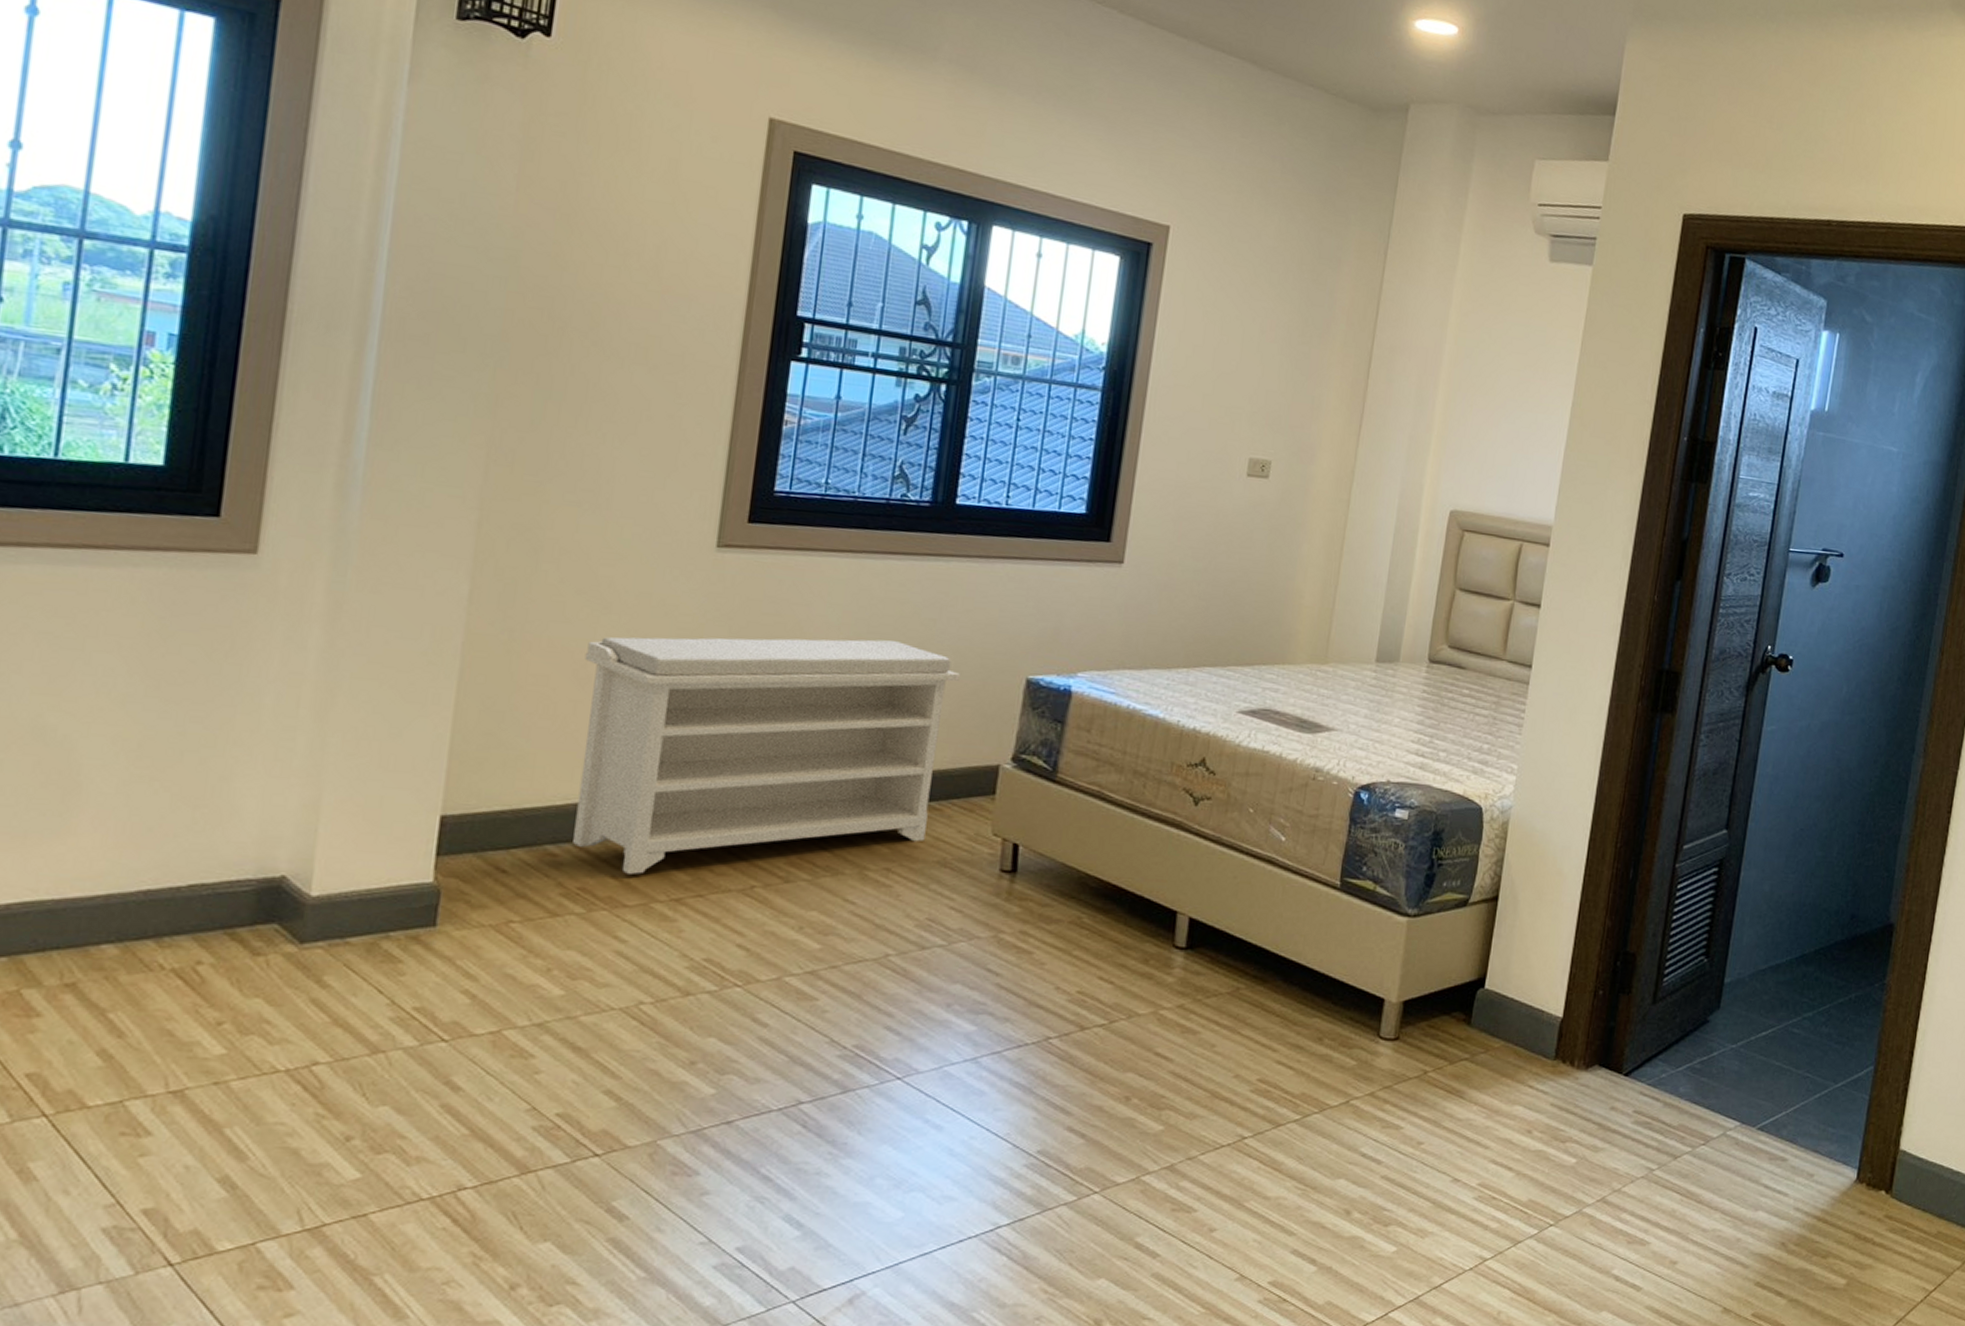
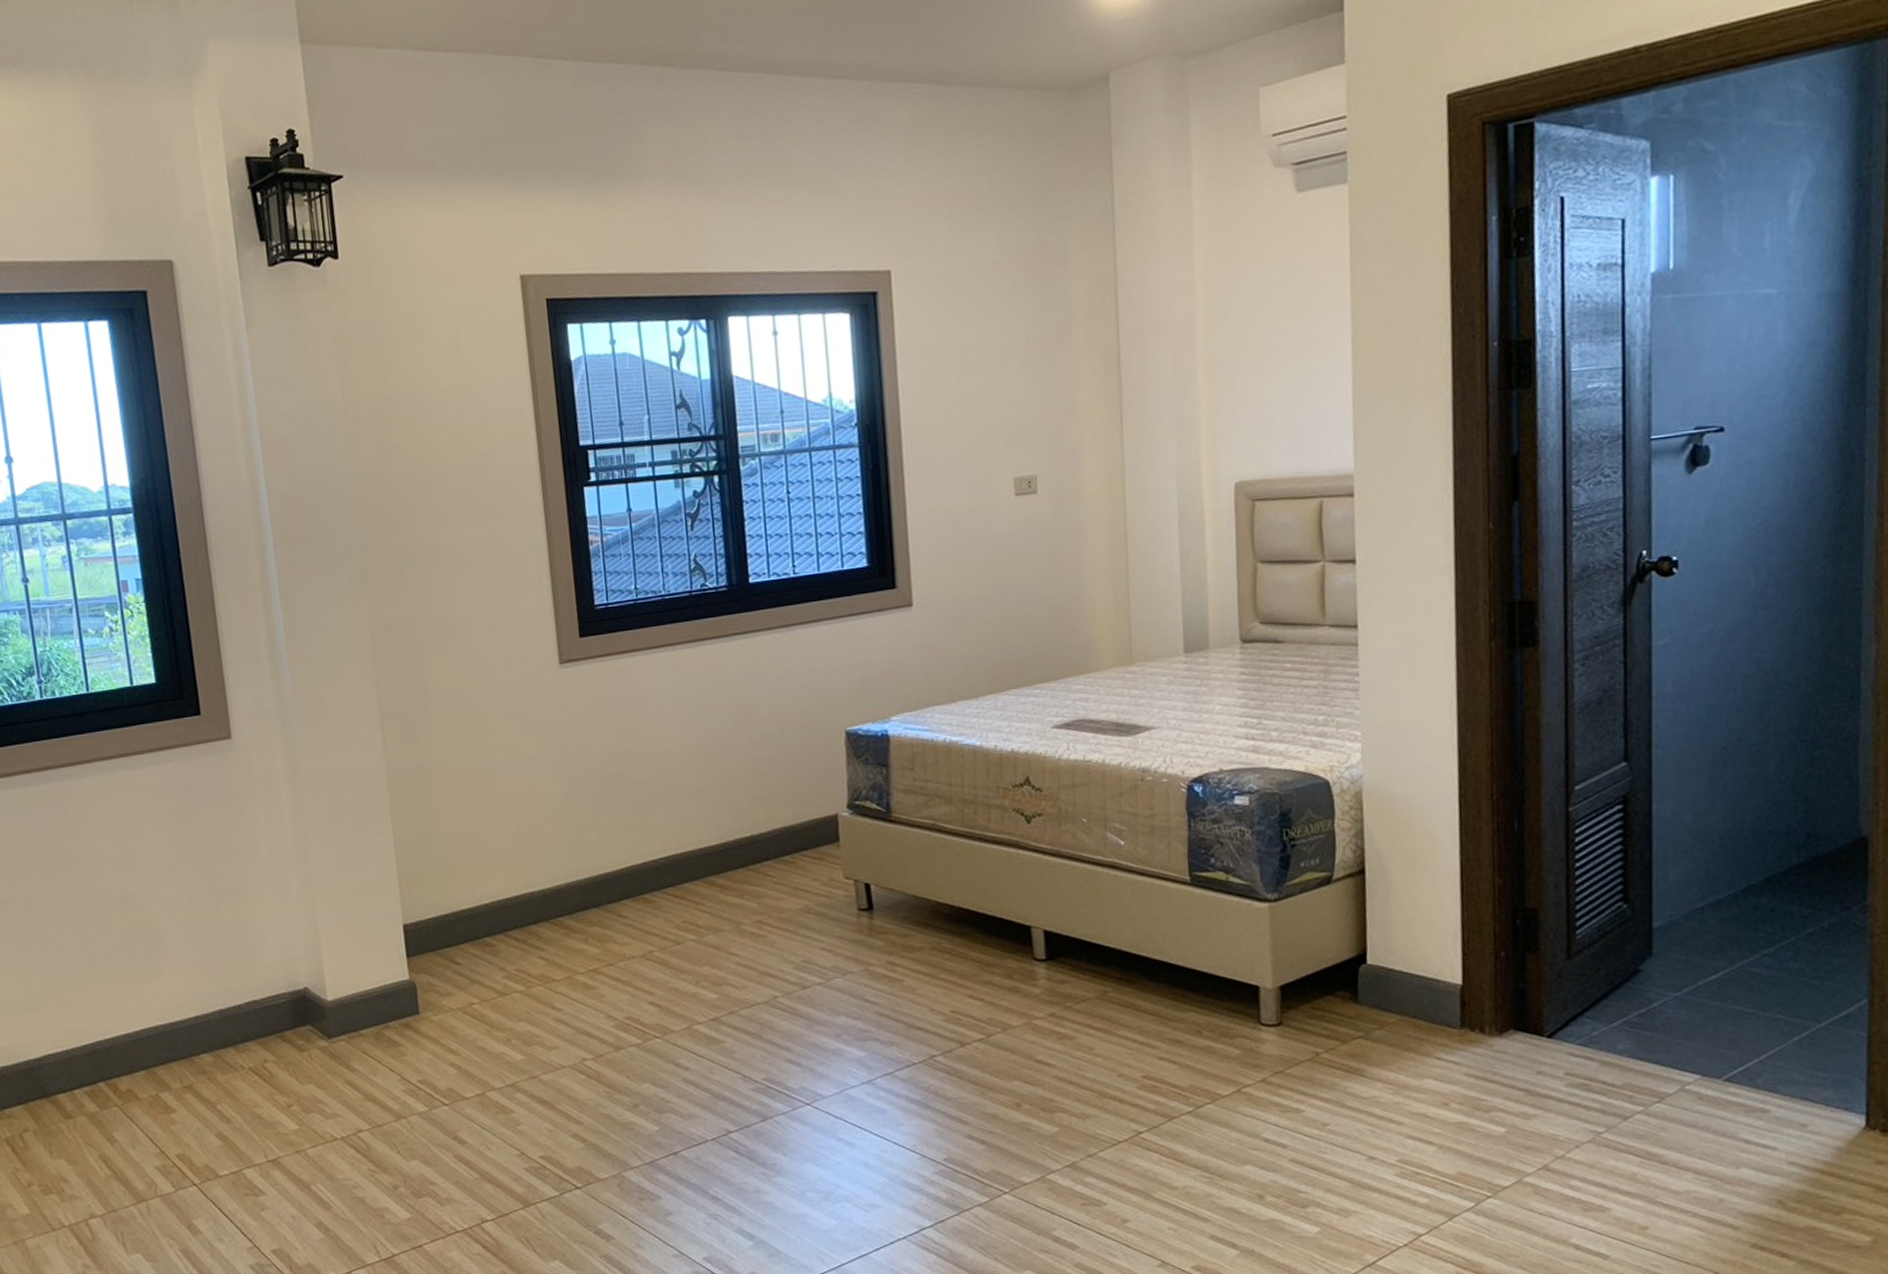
bench: present [573,637,961,874] -> none [478,717,787,954]

